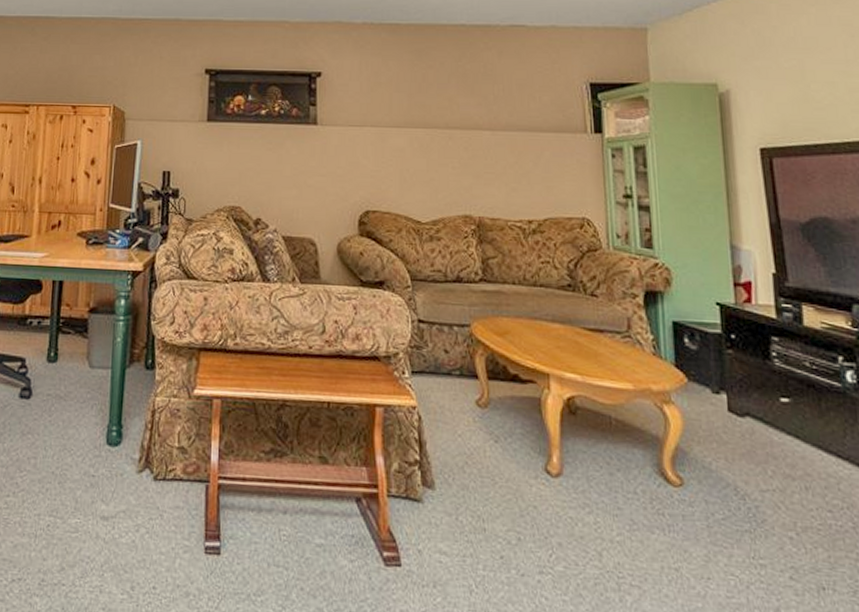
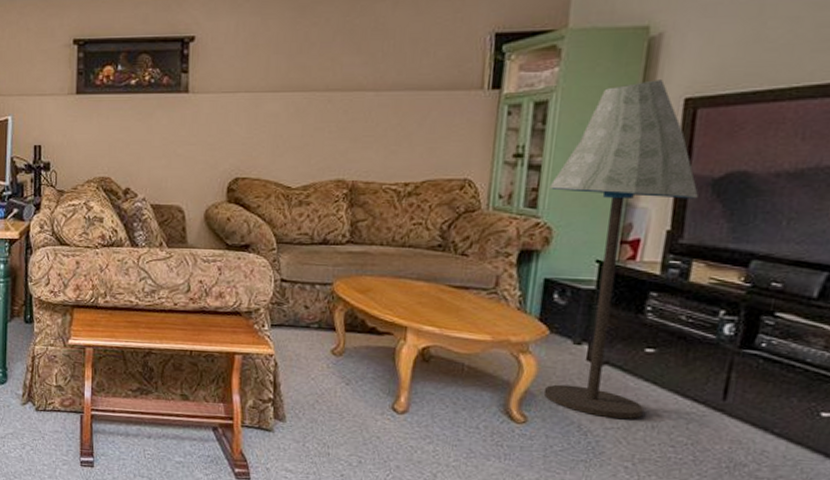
floor lamp: none [660,131,794,479] -> present [543,80,698,419]

